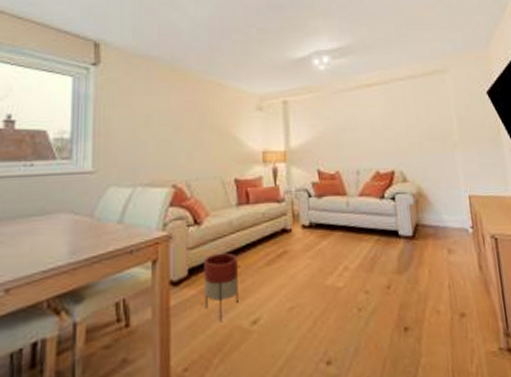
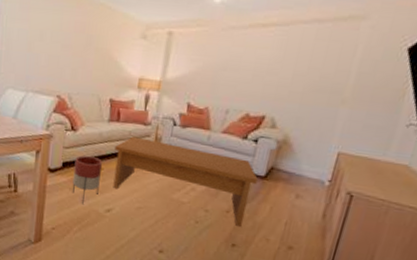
coffee table: none [249,218,408,303] -> present [113,136,258,227]

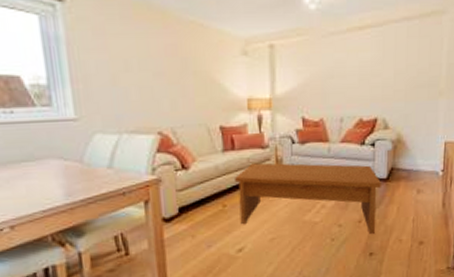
planter: present [72,155,102,205] -> none [192,193,226,251]

